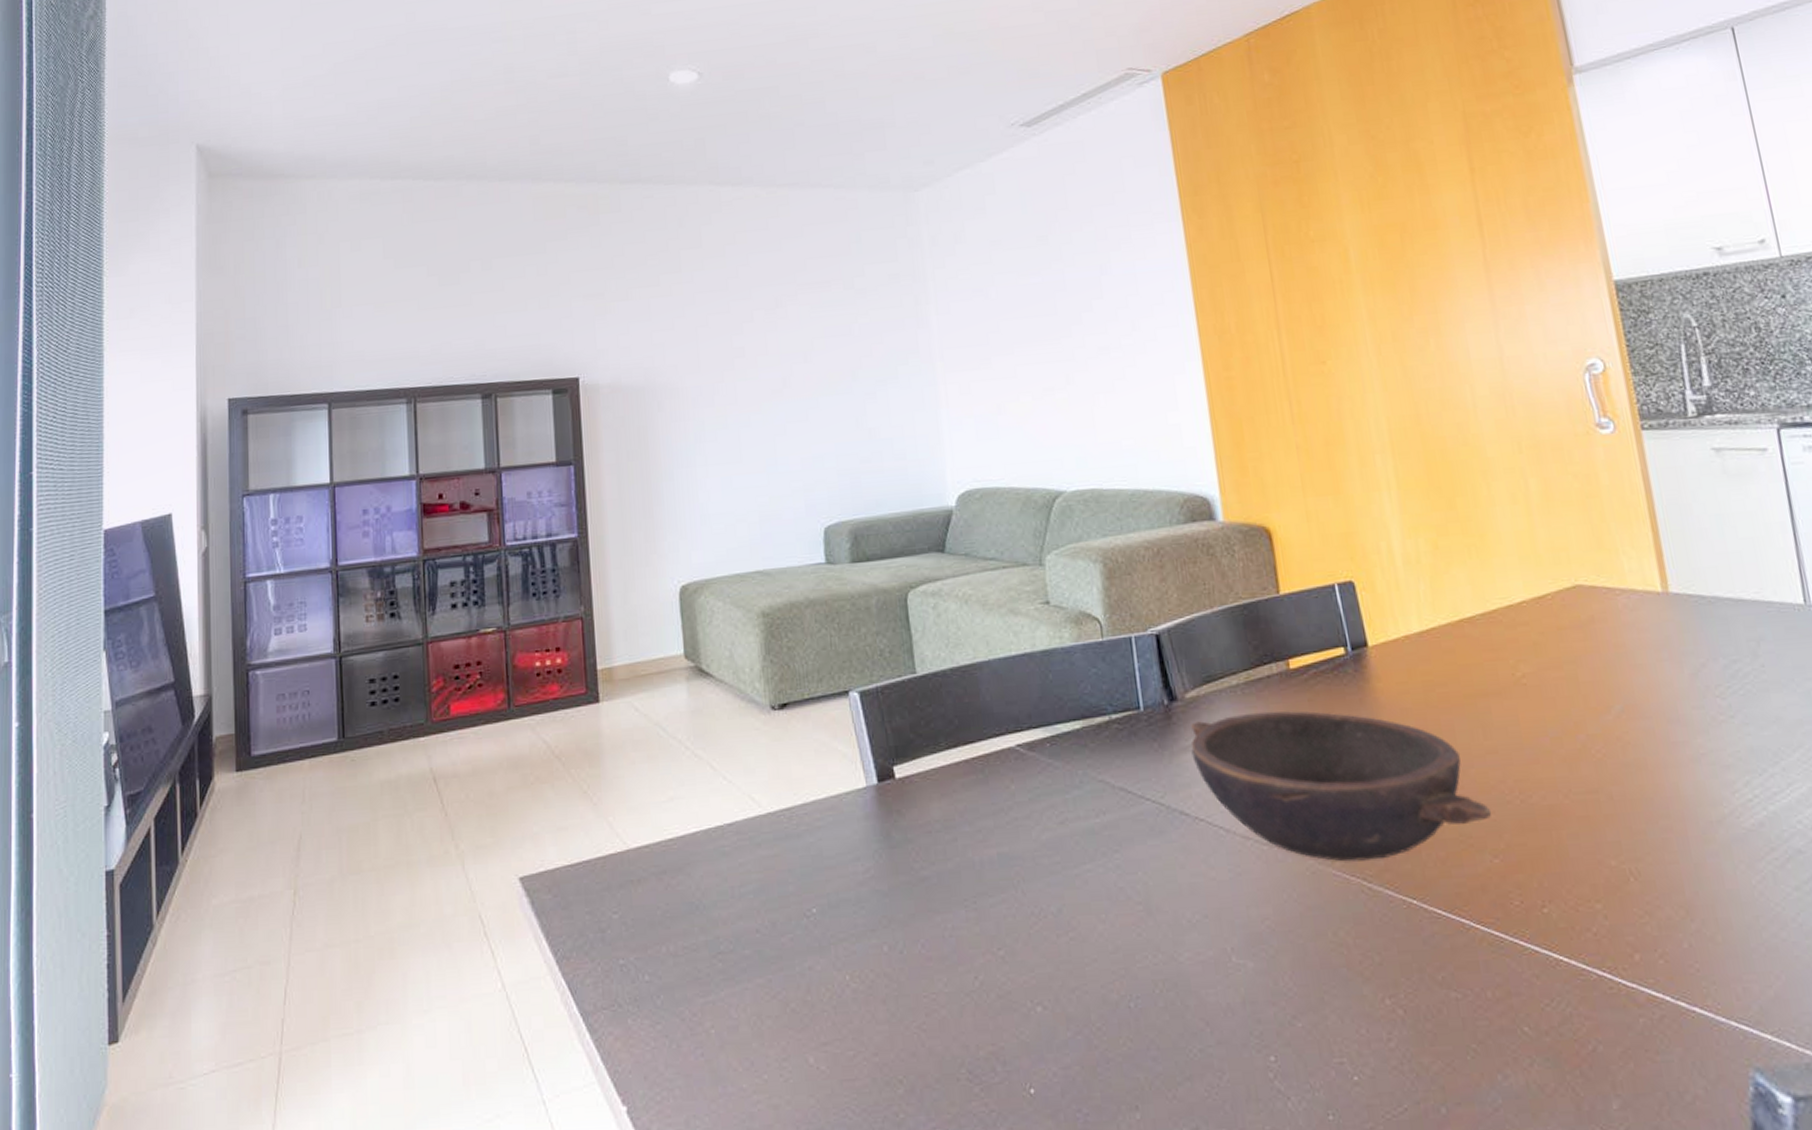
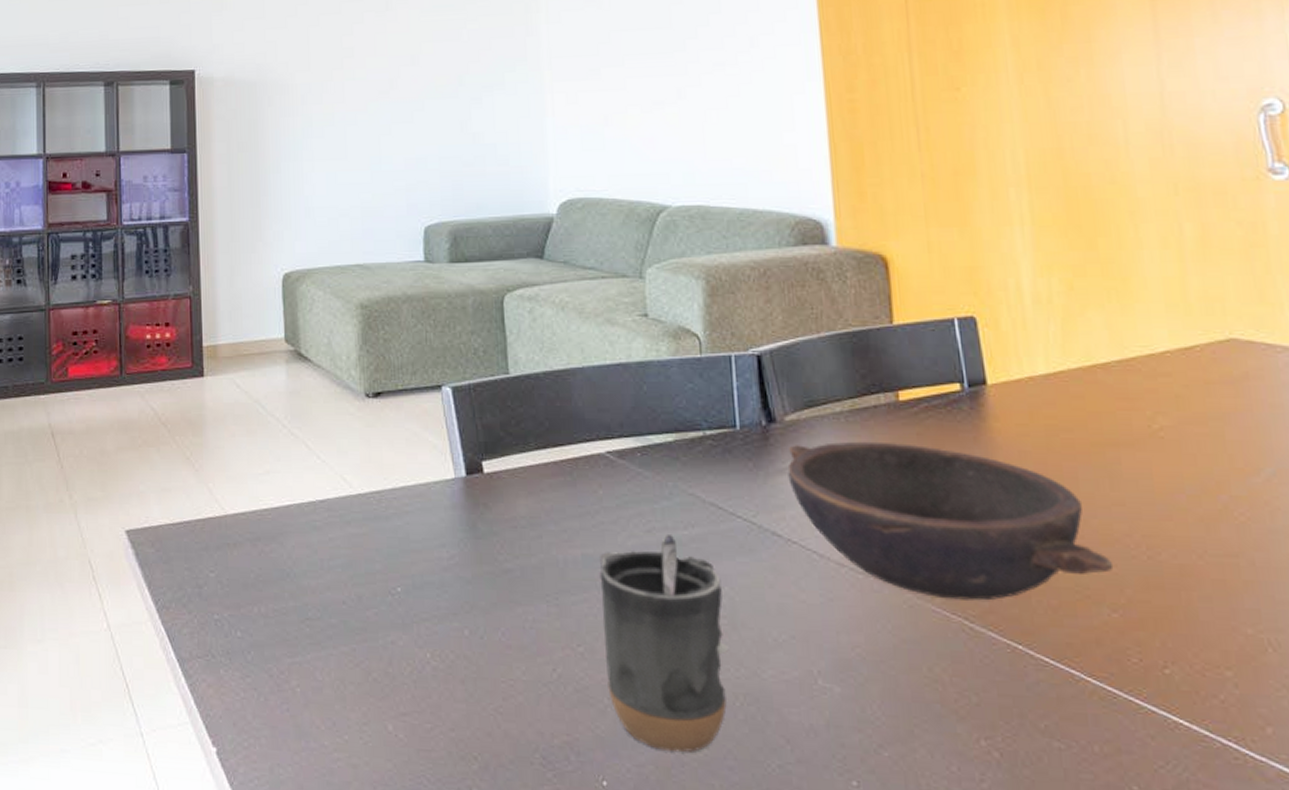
mug: none [1015,823,1147,1049] -> present [599,533,729,752]

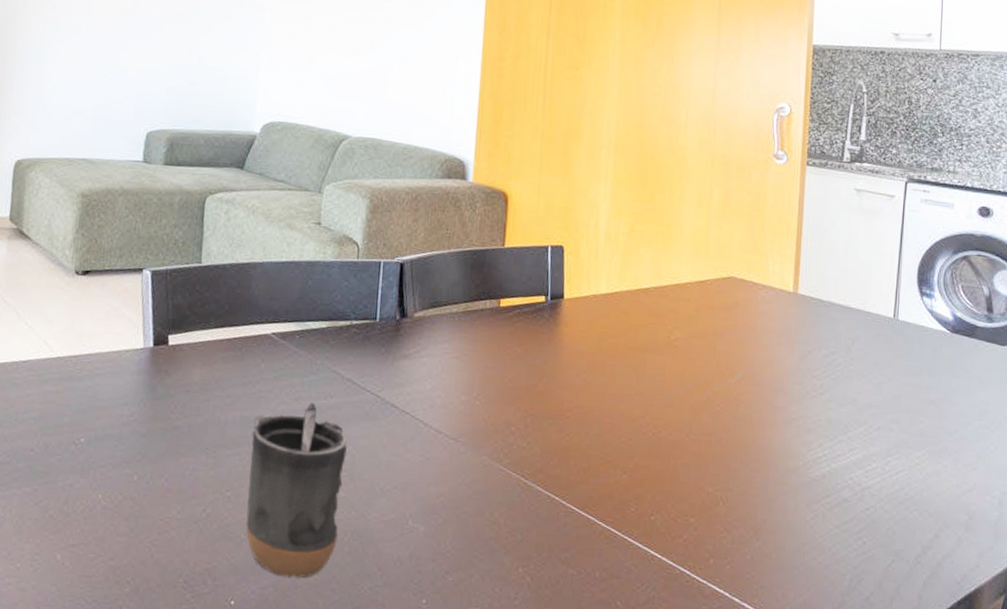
bowl: present [787,441,1114,601] -> none [410,336,629,463]

